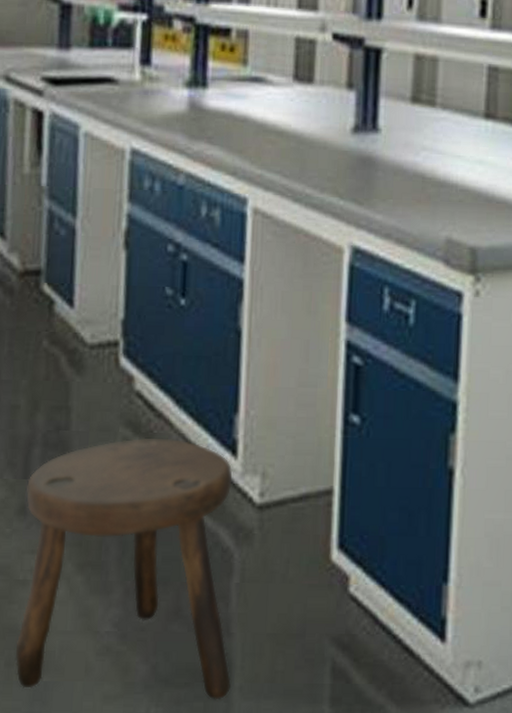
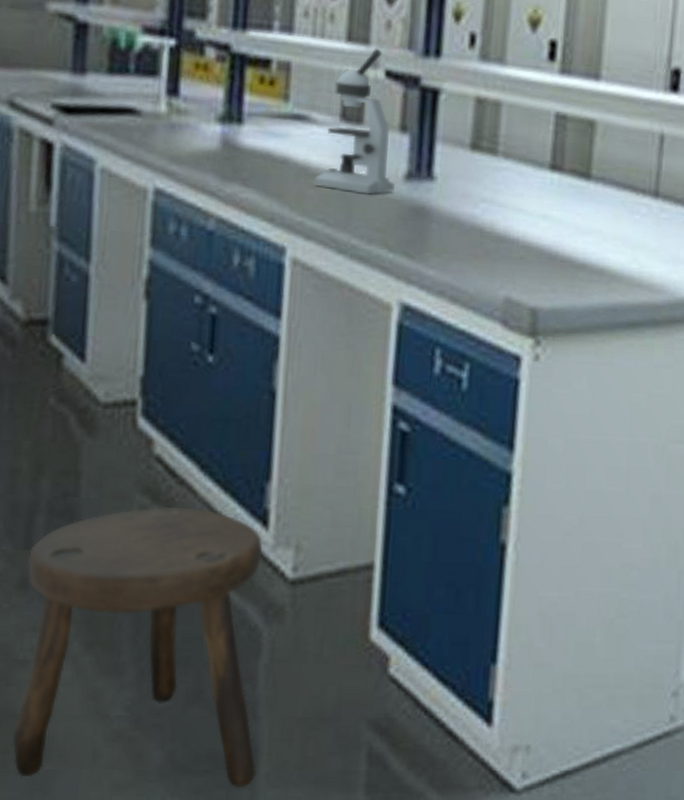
microscope: none [272,13,343,147] -> present [314,48,395,195]

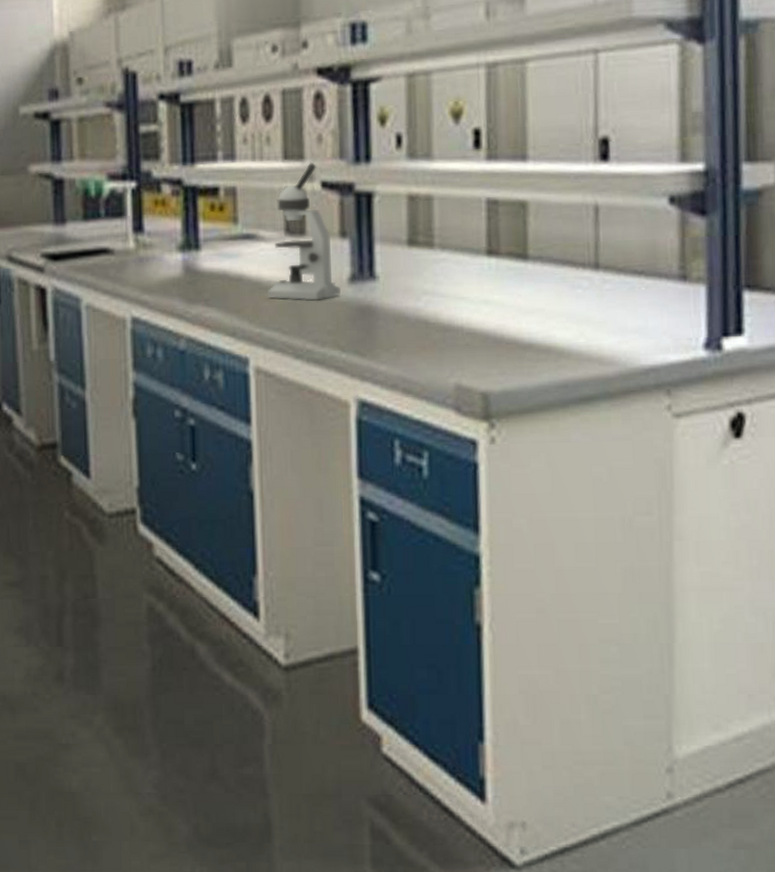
stool: present [12,506,263,789] -> none [62,602,271,860]

